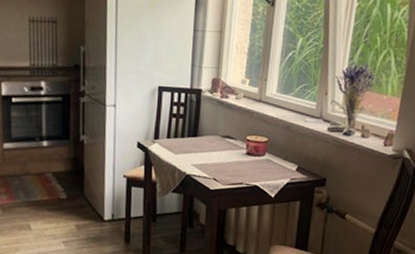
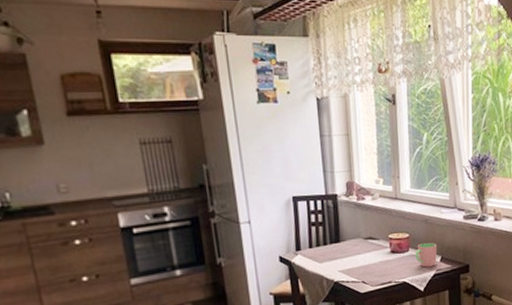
cup: none [270,149,296,175] -> present [415,242,438,268]

